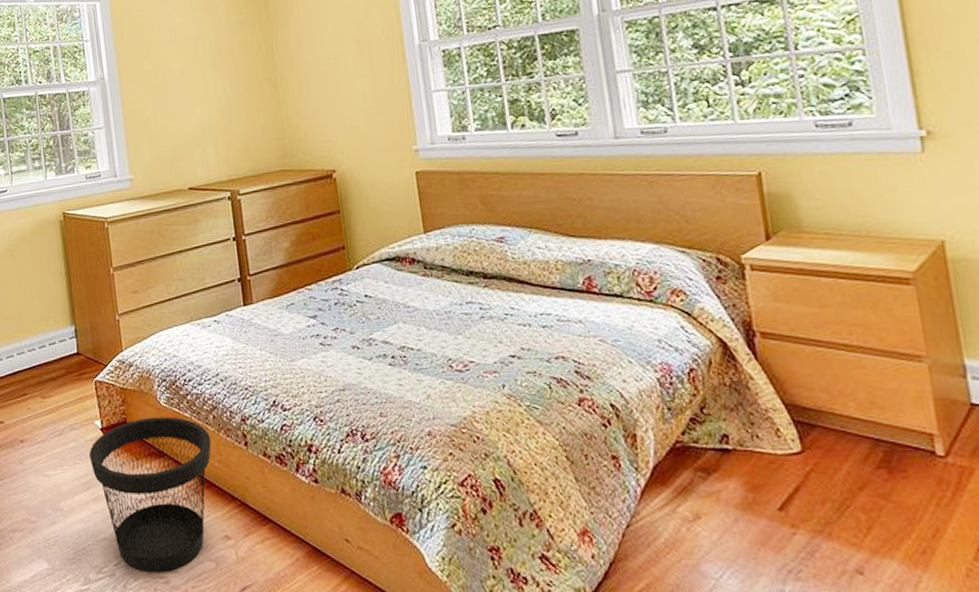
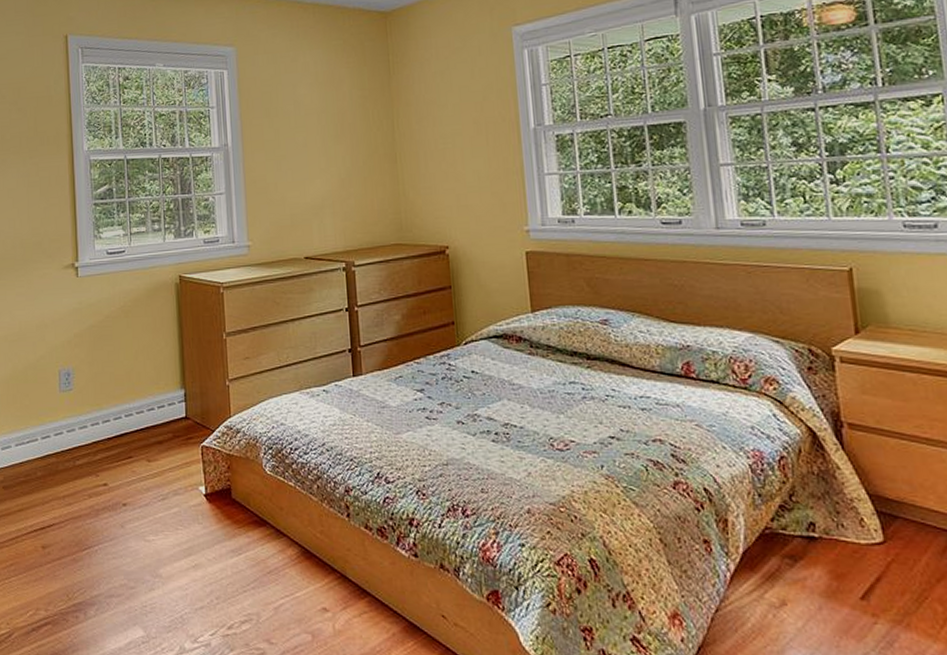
wastebasket: present [88,417,212,573] -> none [191,485,315,644]

